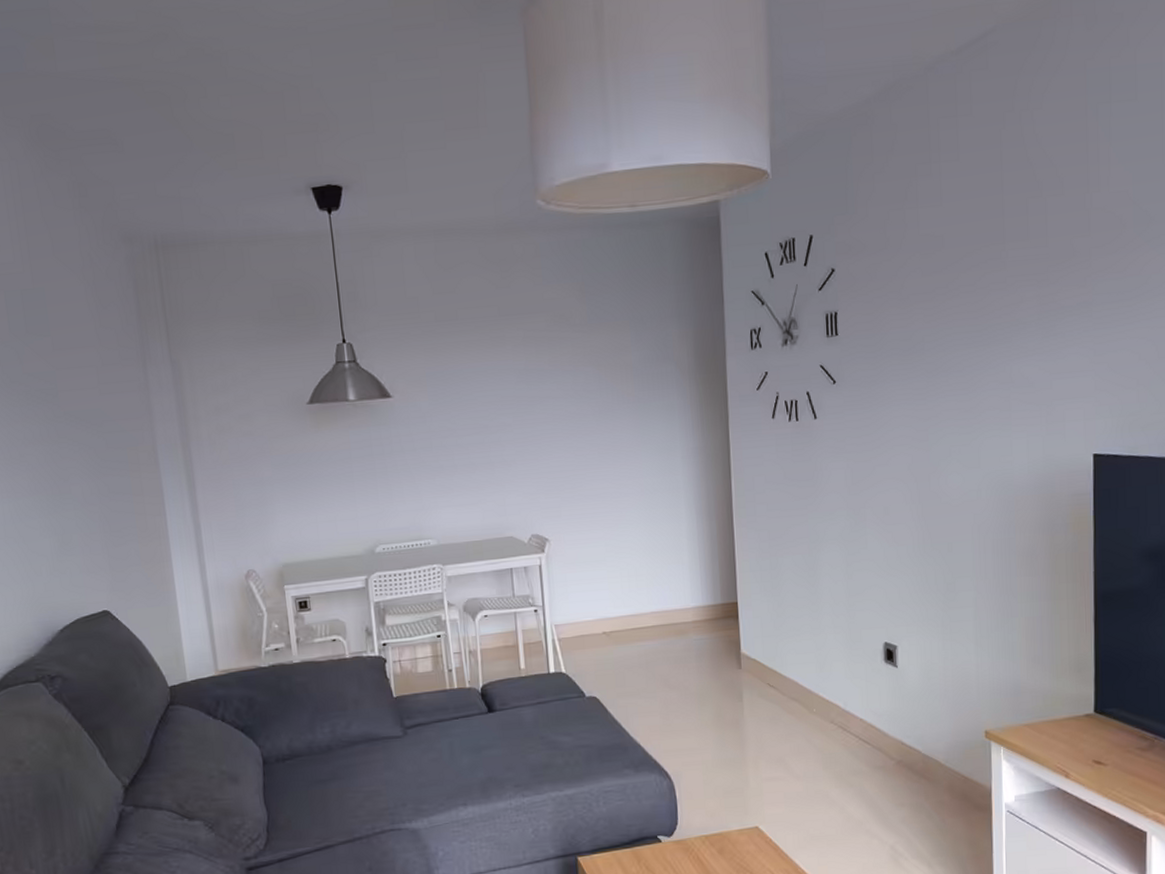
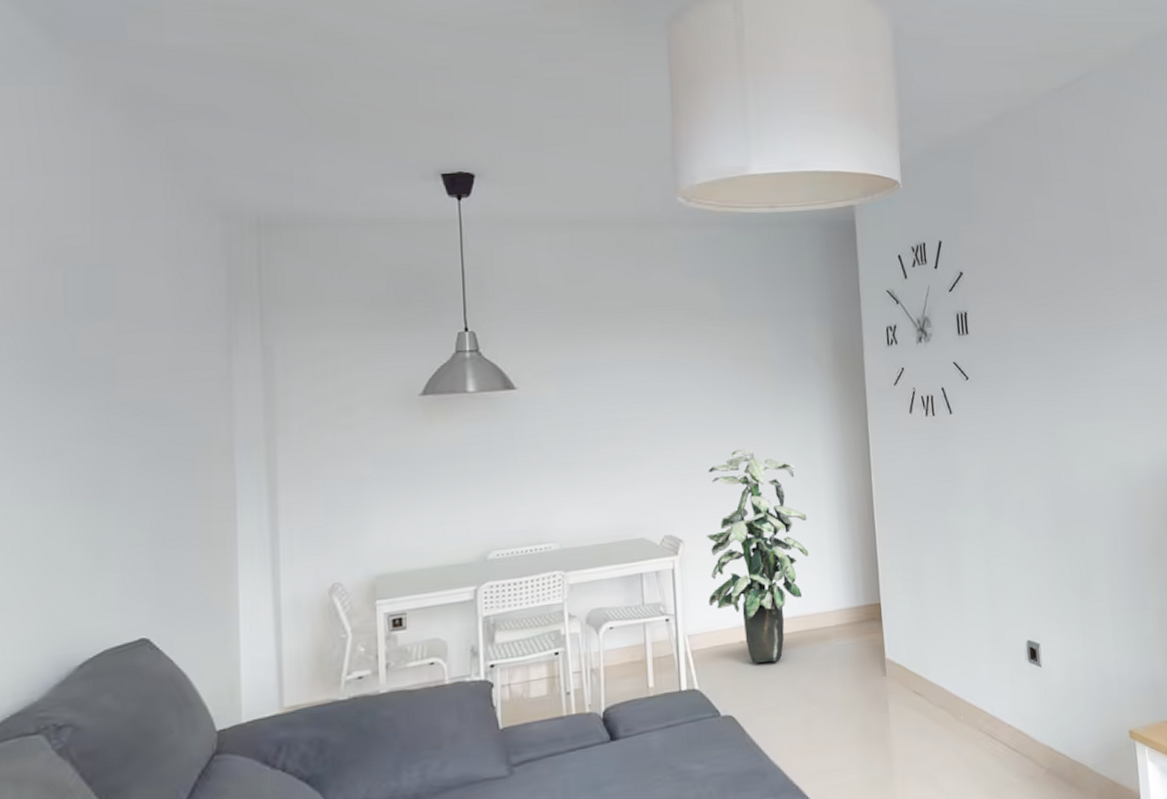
indoor plant: none [570,453,668,652] -> present [705,448,809,663]

